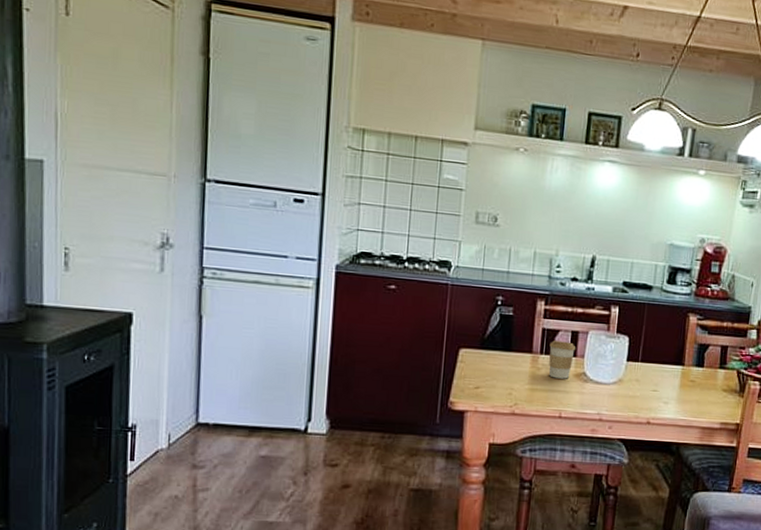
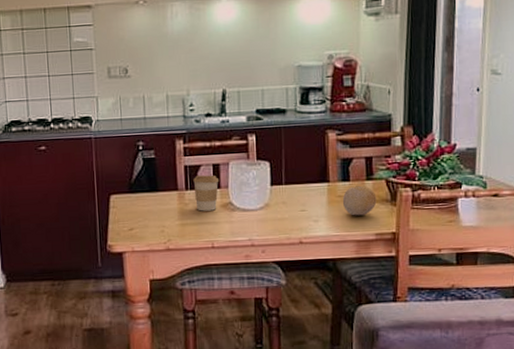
fruit: none [693,373,727,403] -> present [342,185,377,216]

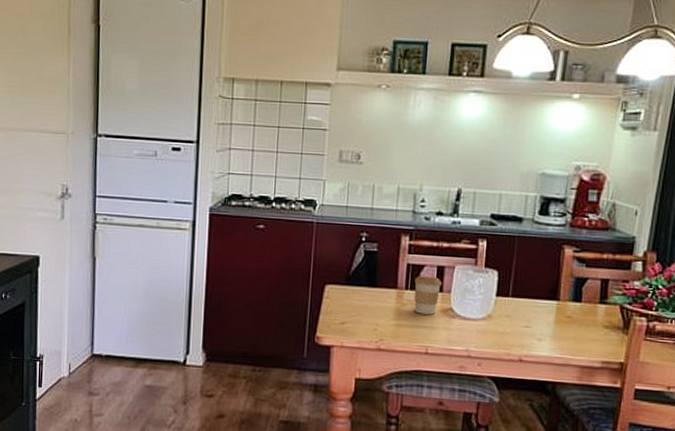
fruit: present [342,185,377,216] -> none [570,308,608,341]

